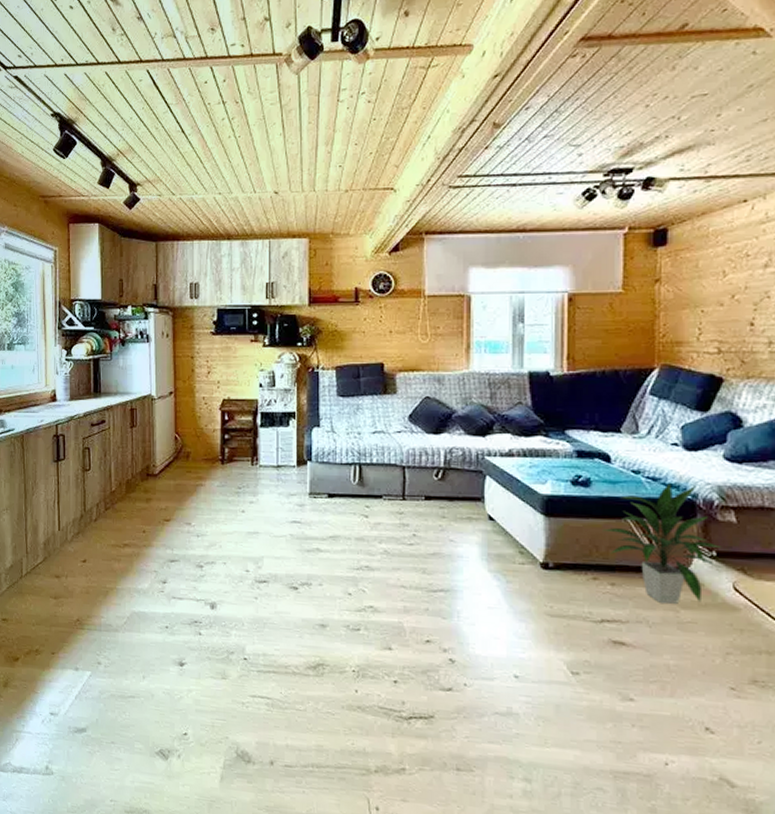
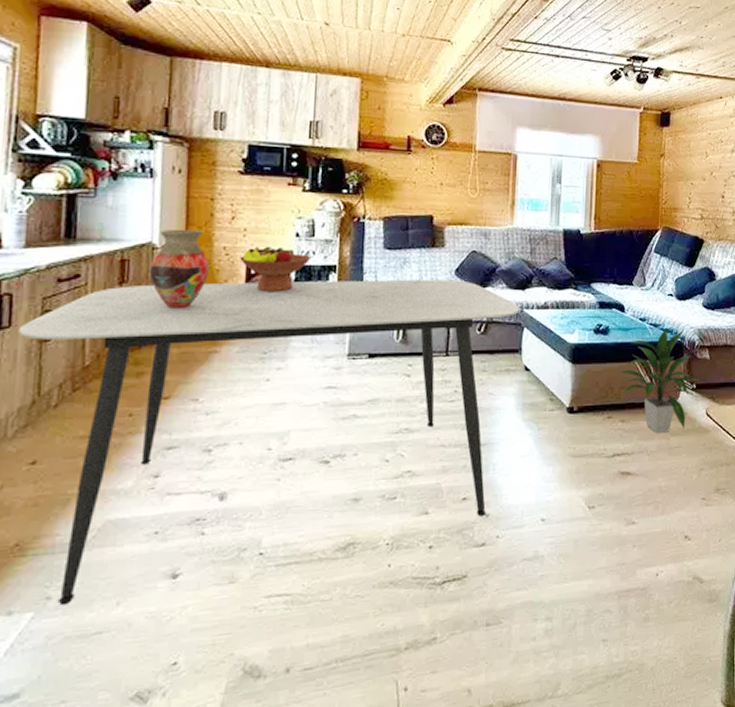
dining table: none [69,425,481,671] -> present [18,279,521,606]
vase: none [150,383,194,449] -> present [149,229,211,309]
fruit bowl: none [216,395,274,436] -> present [240,246,312,292]

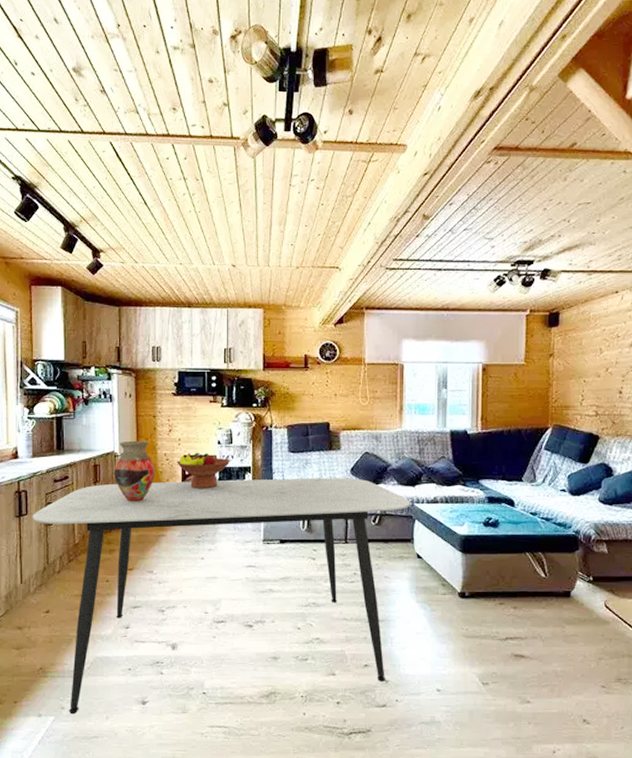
indoor plant: present [616,328,700,433] -> none [507,523,597,621]

